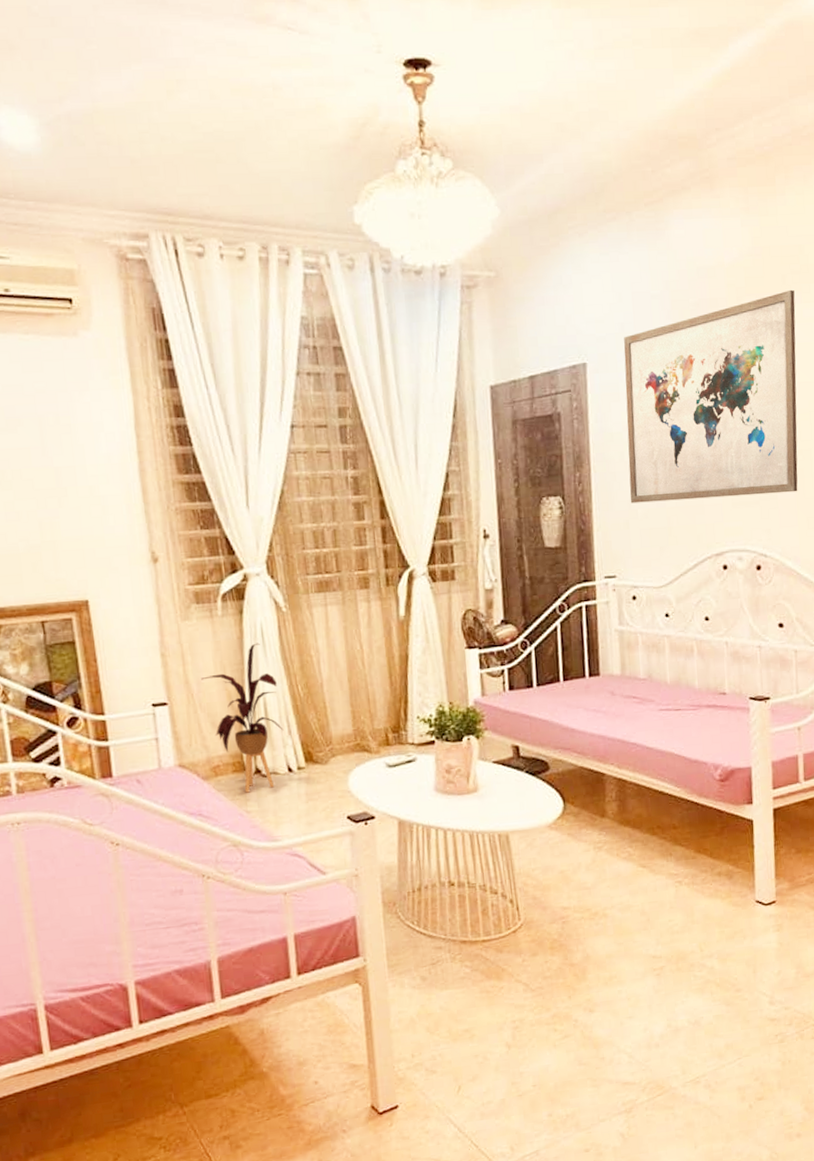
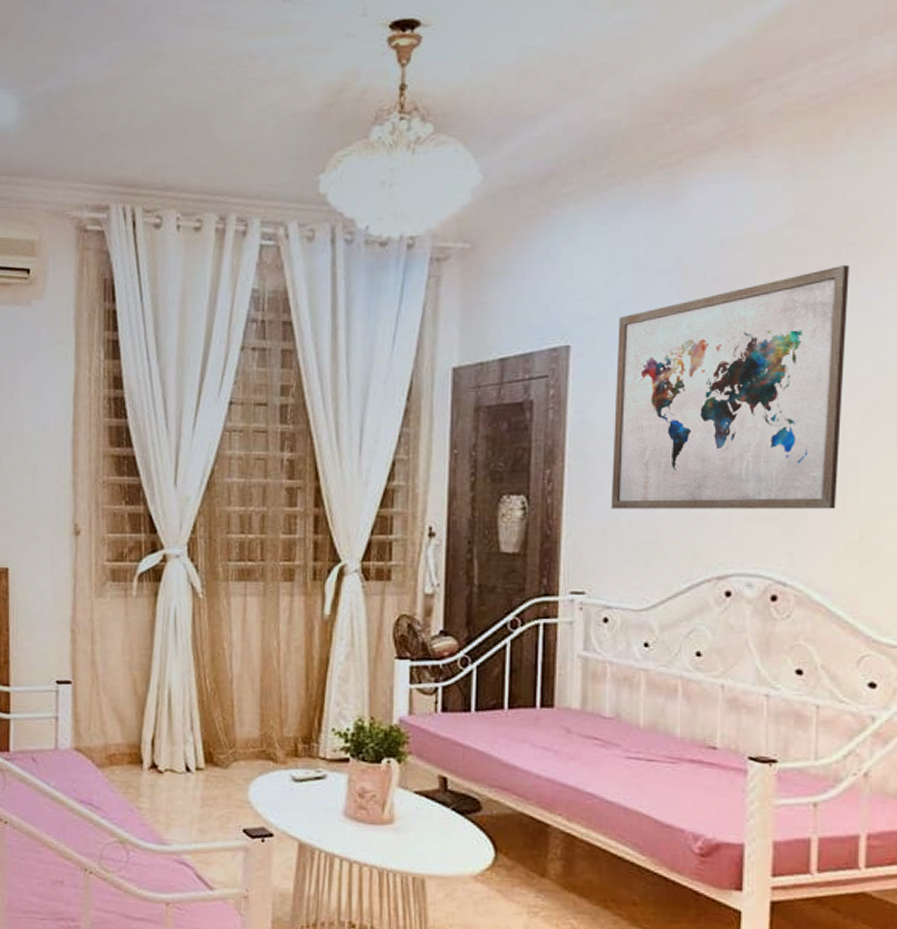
house plant: present [201,643,284,793] -> none [108,628,186,788]

